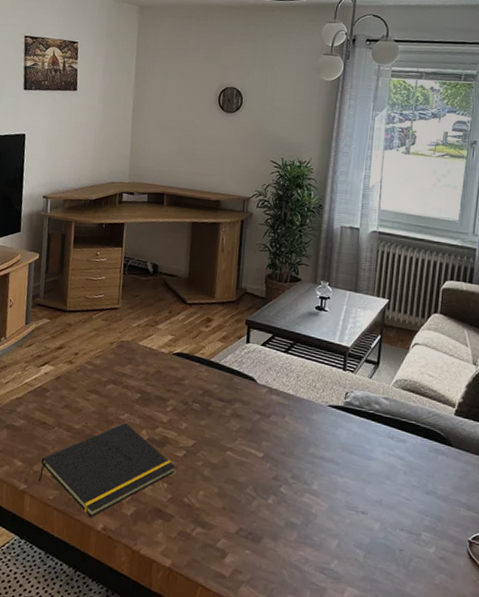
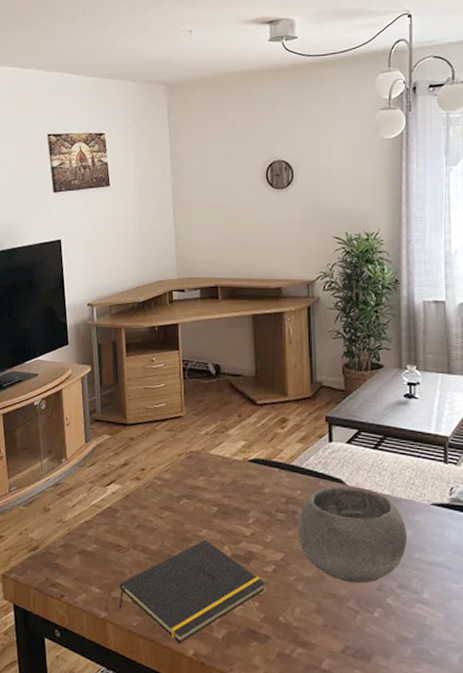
bowl: none [209,383,305,473] -> present [298,485,408,584]

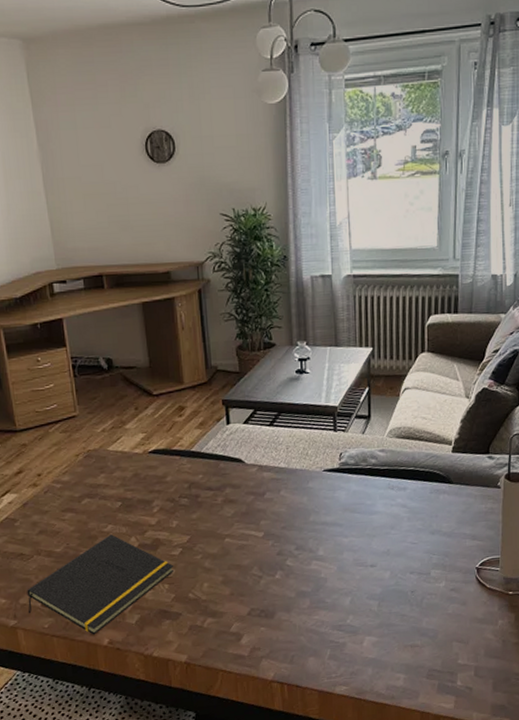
bowl: present [298,485,408,584] -> none [201,463,303,553]

